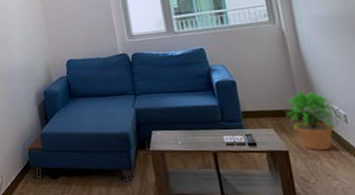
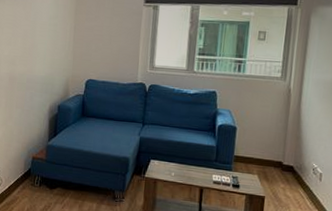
potted plant: present [285,90,342,150] -> none [272,145,317,201]

